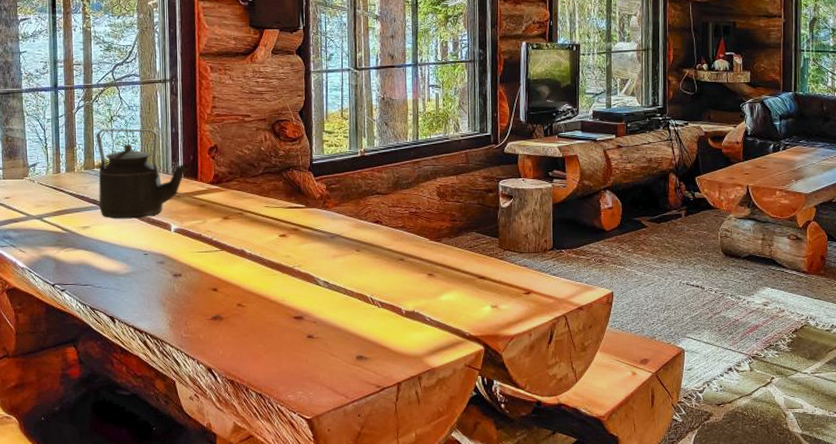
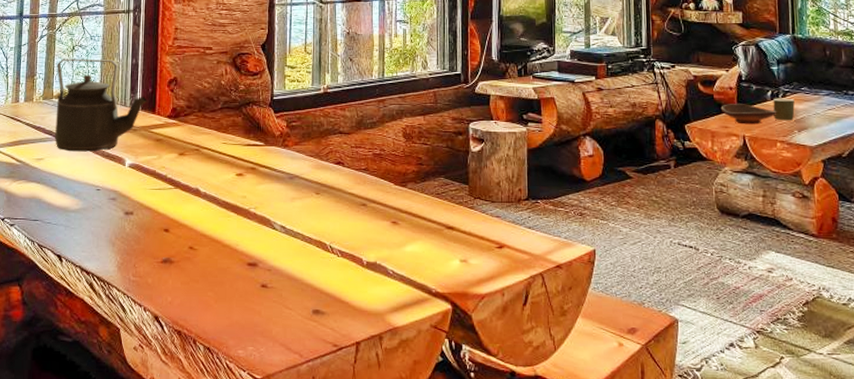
decorative bowl: none [728,157,778,176] -> present [720,104,777,125]
mug: none [774,150,793,172] -> present [773,98,795,121]

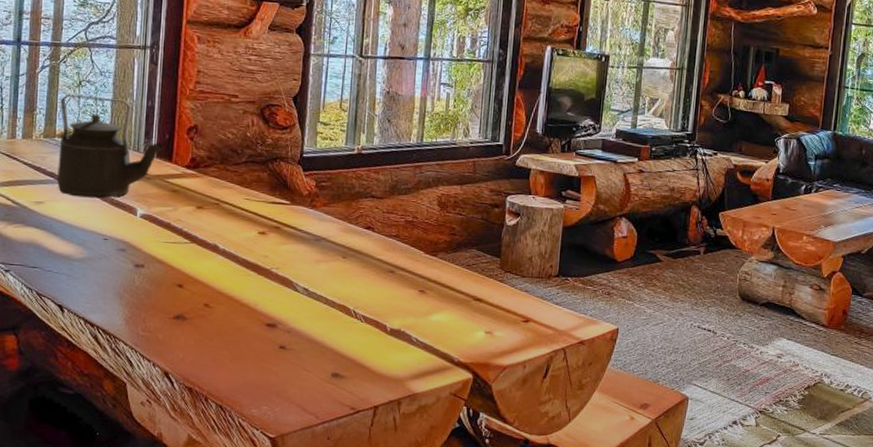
decorative bowl: present [720,104,777,125] -> none [755,195,808,217]
mug: present [773,98,795,121] -> none [804,192,826,216]

